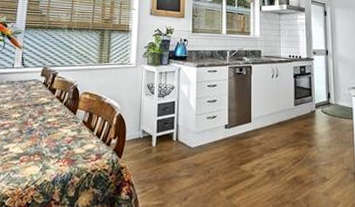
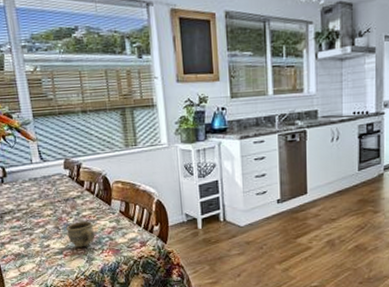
cup: none [28,127,56,154] -> present [66,221,96,248]

